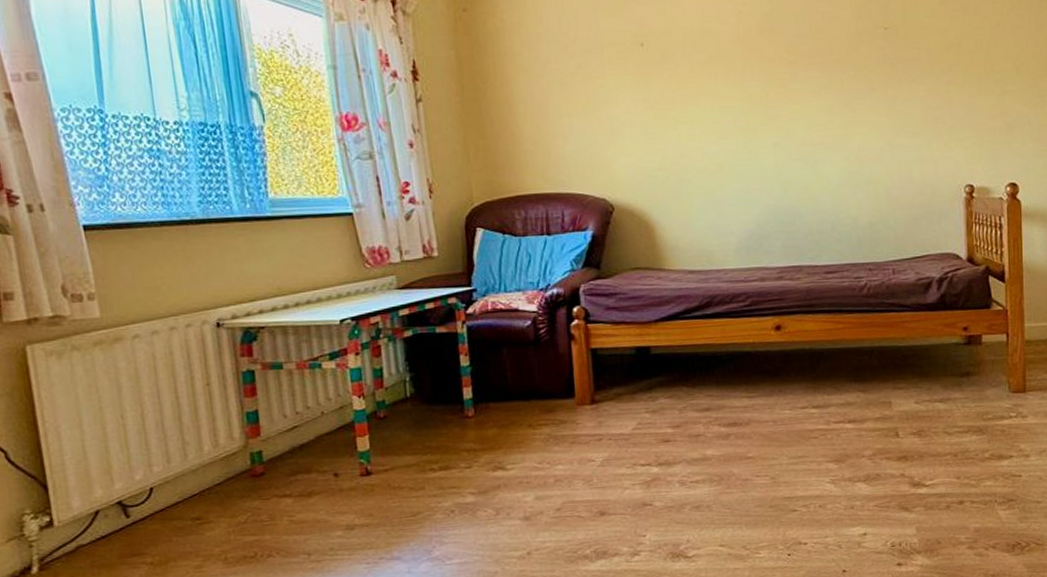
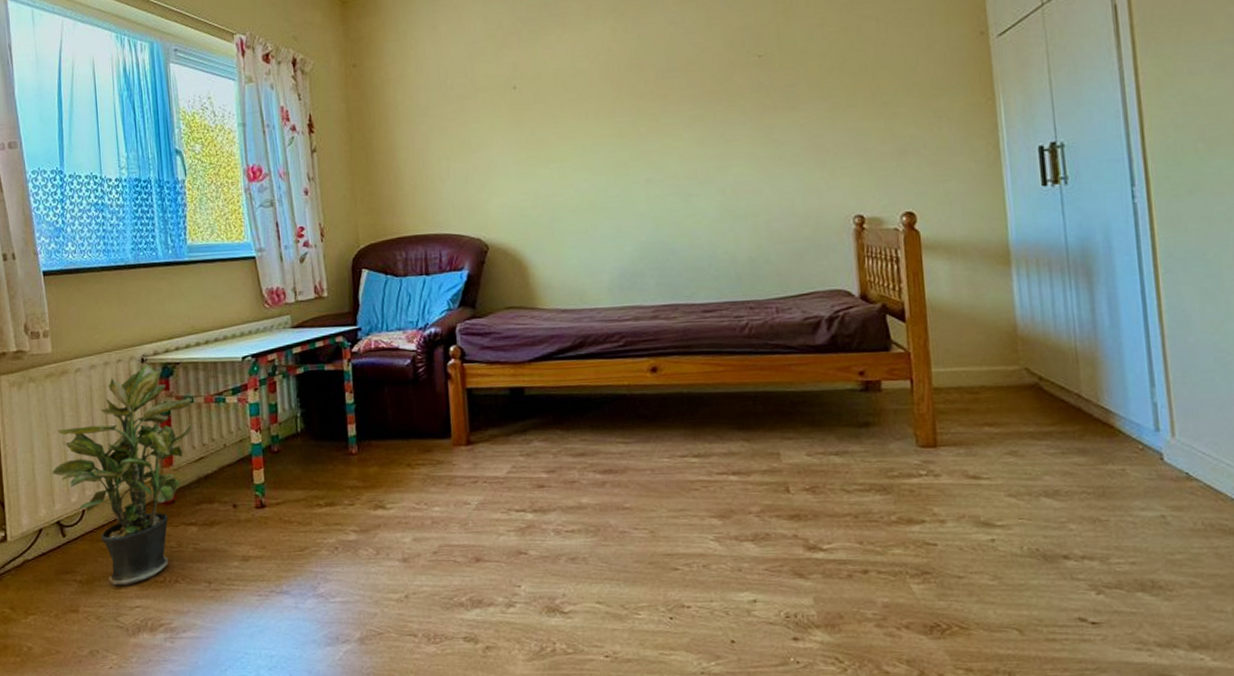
potted plant: none [108,329,284,565] -> present [52,364,194,587]

